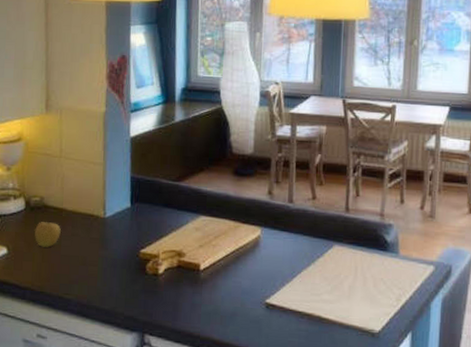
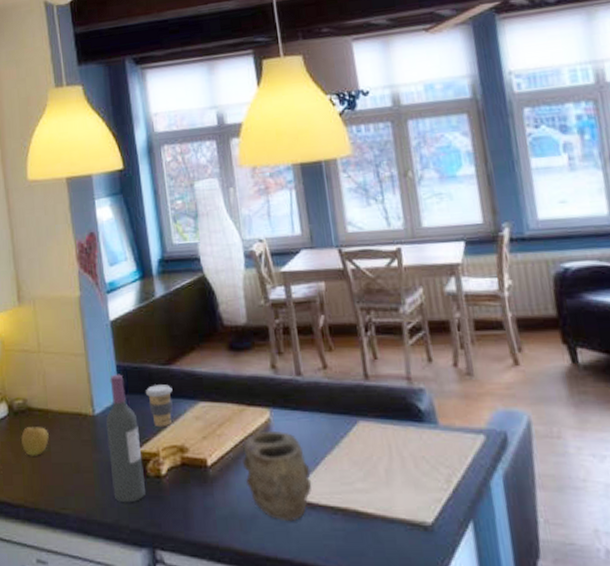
wine bottle: none [113,184,144,295] -> present [106,374,146,503]
coffee cup: none [155,197,179,234] -> present [146,384,173,428]
bowl: none [231,245,287,321] -> present [243,430,312,522]

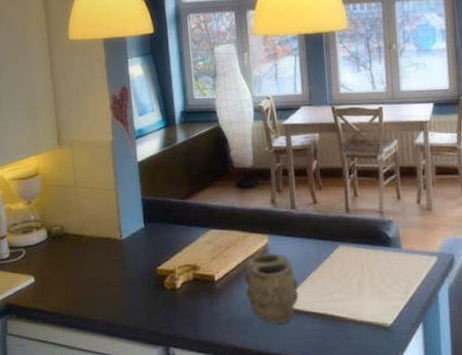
apple: present [20,427,49,456] -> none [57,249,82,273]
wine bottle: present [106,374,146,503] -> none [131,206,163,311]
coffee cup: present [146,384,173,428] -> none [166,215,189,250]

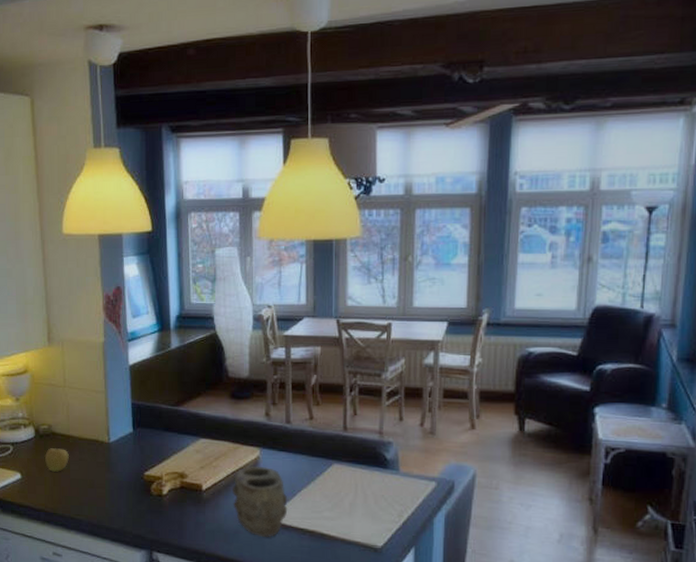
apple: none [57,249,82,273] -> present [44,448,69,472]

